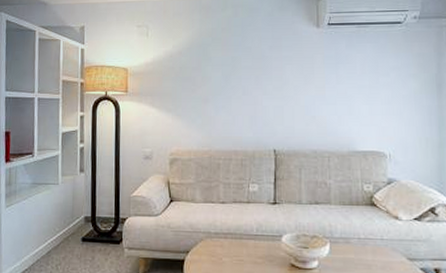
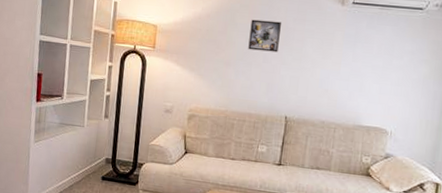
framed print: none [225,51,257,83] -> present [248,19,281,53]

